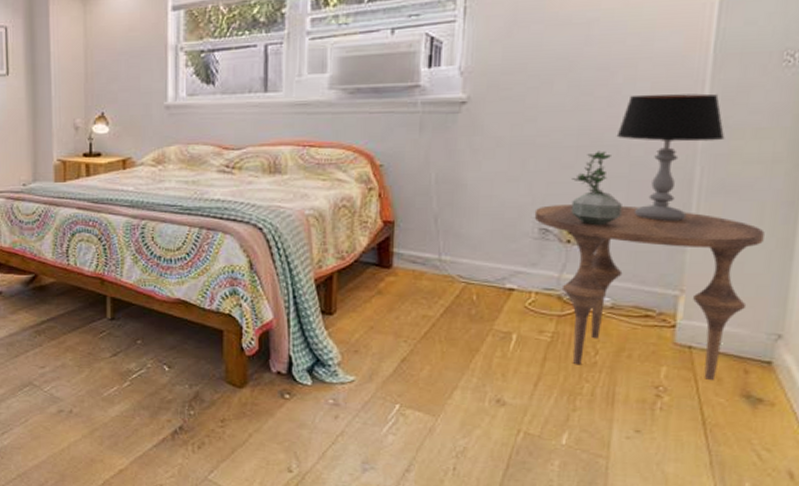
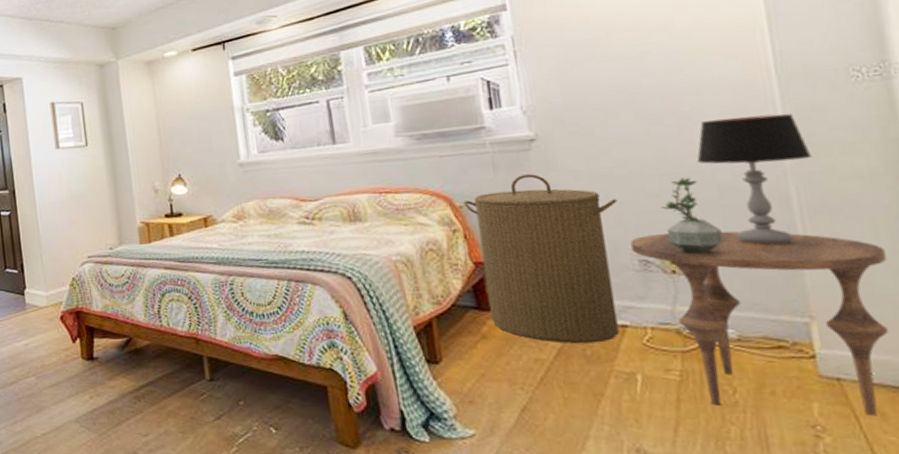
laundry hamper: none [384,137,532,304] -> present [463,174,620,344]

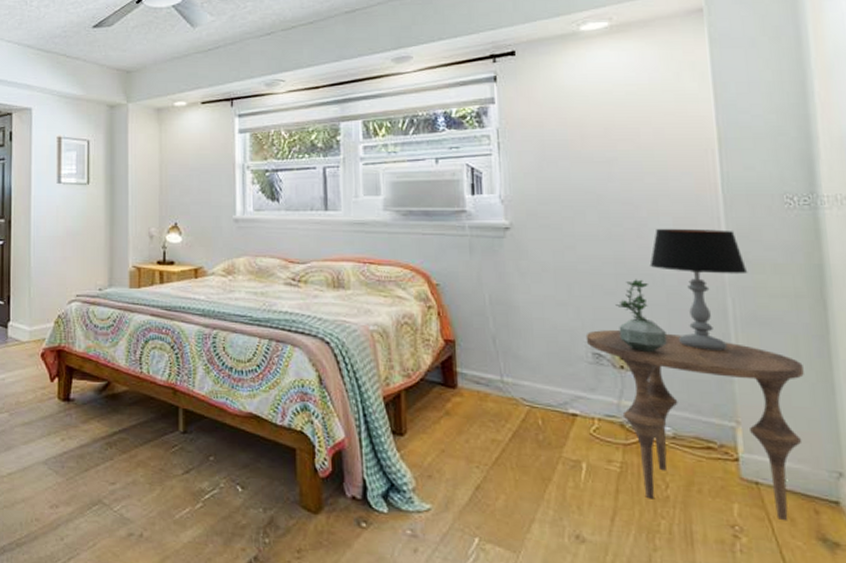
laundry hamper: present [463,174,620,344] -> none [440,260,578,429]

